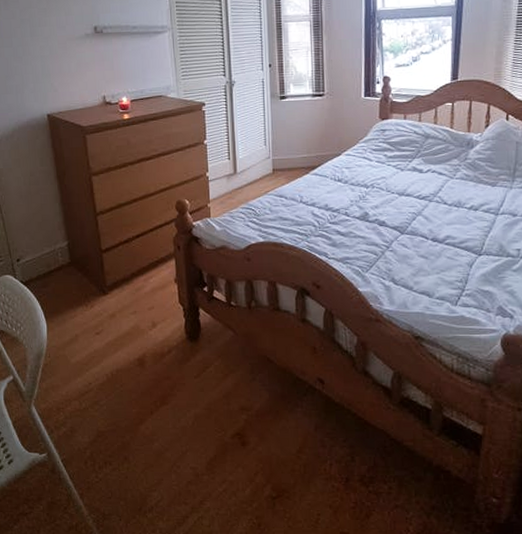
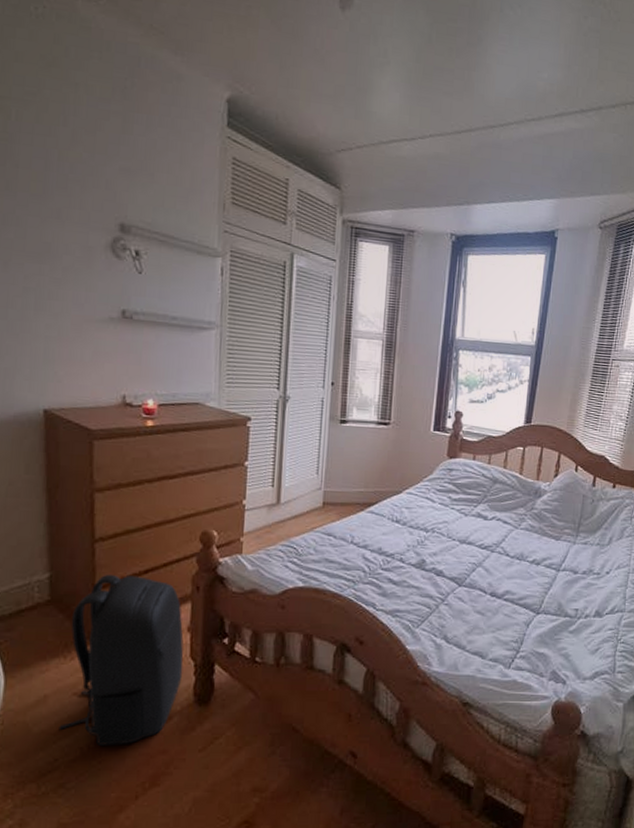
backpack: none [87,239,175,373] -> present [59,574,184,746]

